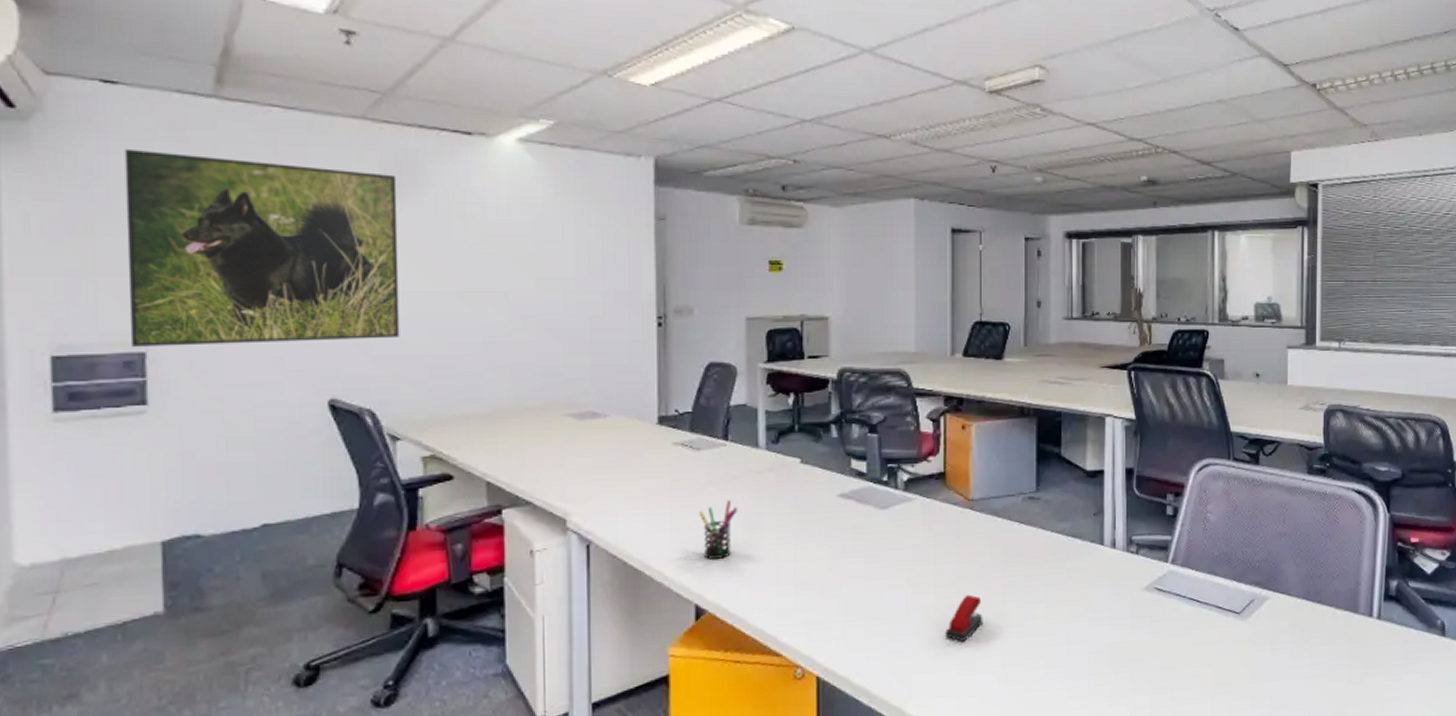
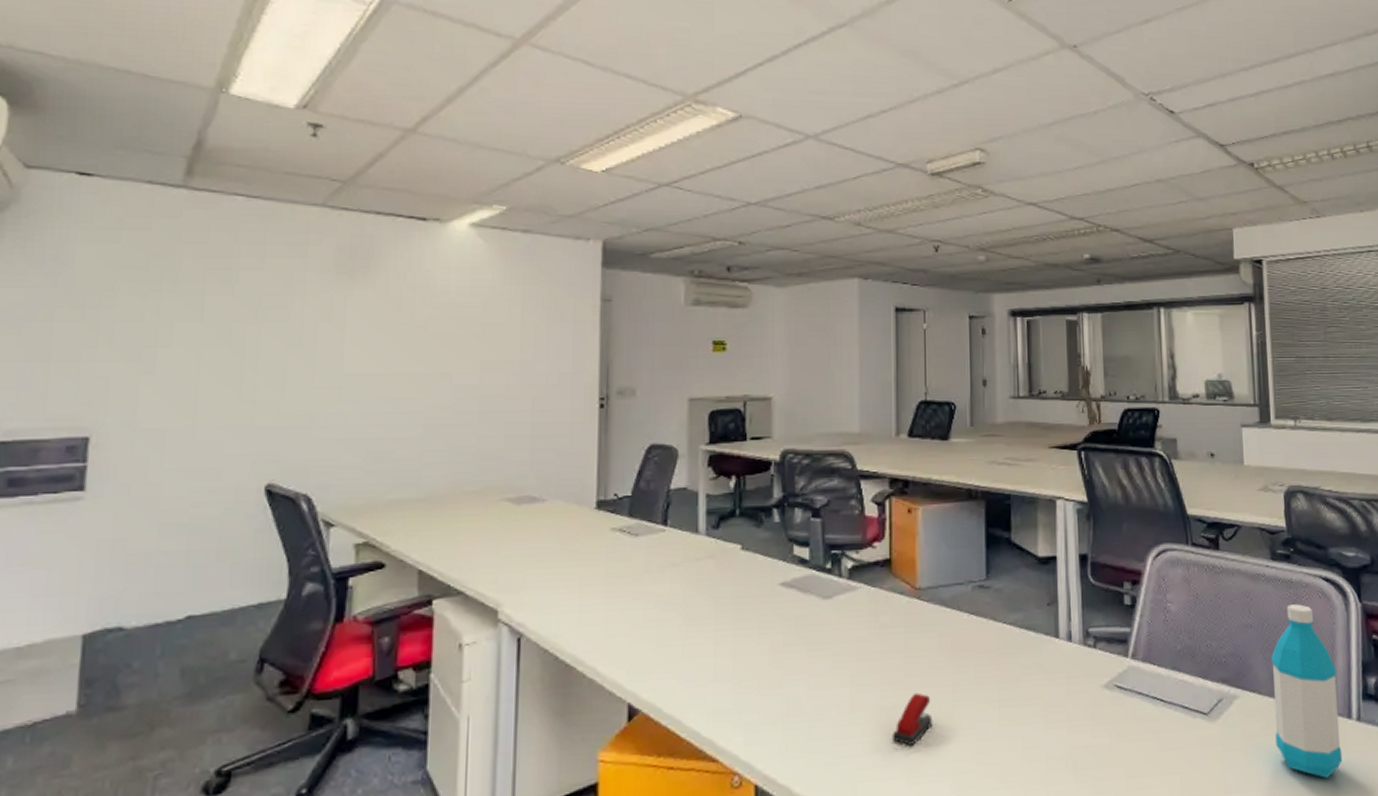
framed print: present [124,148,400,347] -> none [75,237,351,431]
pen holder: present [698,500,738,559] -> none [634,589,676,654]
water bottle: none [1301,514,1362,669] -> present [1271,604,1343,778]

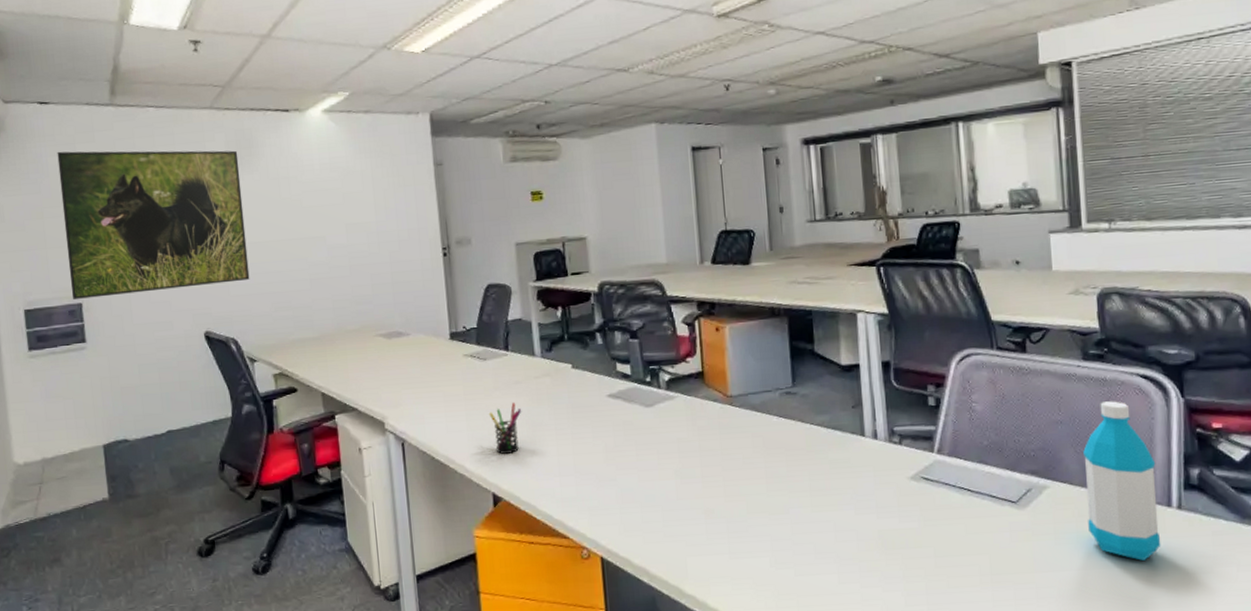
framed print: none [75,237,351,431] -> present [57,150,250,299]
pen holder: none [634,589,676,654] -> present [488,402,522,454]
stapler: present [891,692,933,745] -> none [714,484,751,527]

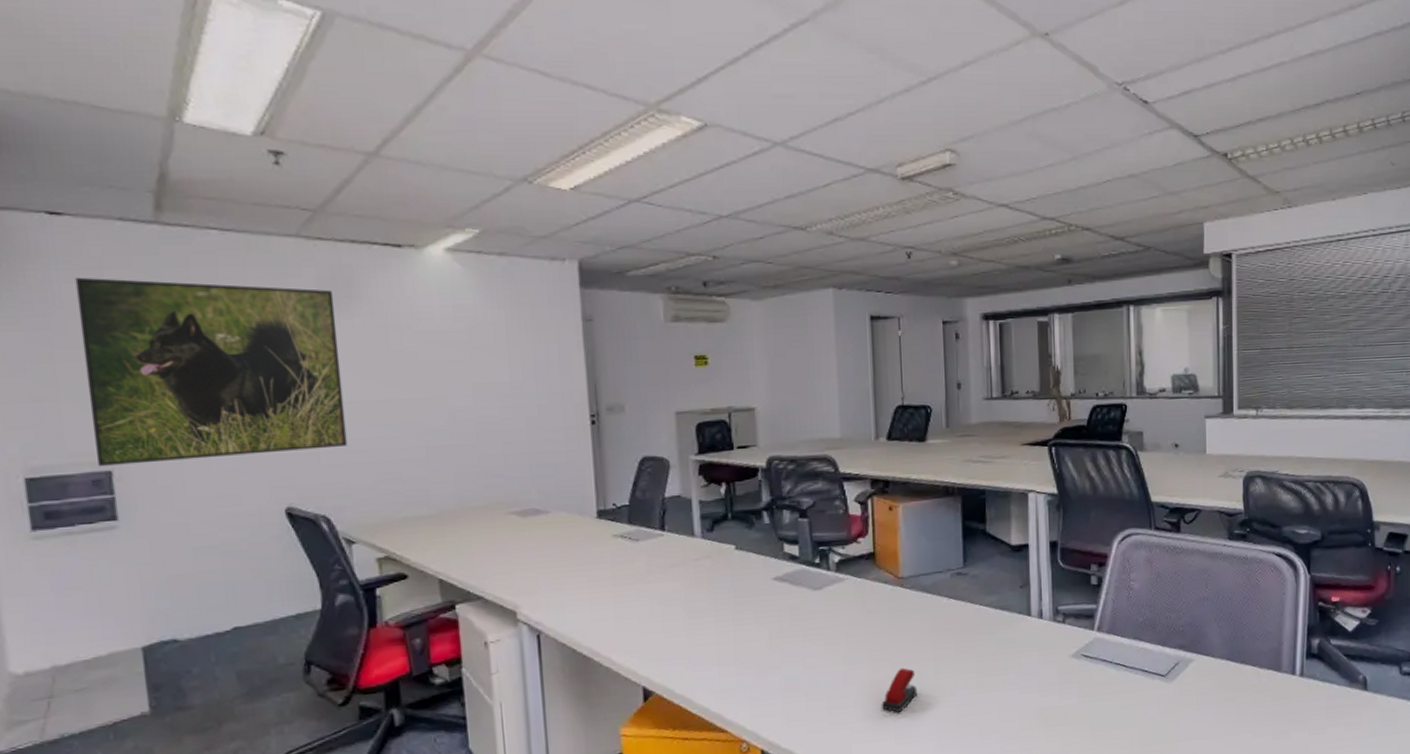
pen holder: present [488,402,522,454] -> none [640,587,679,644]
stapler: none [714,484,751,527] -> present [881,667,918,712]
water bottle: present [1083,401,1161,561] -> none [1225,578,1285,725]

